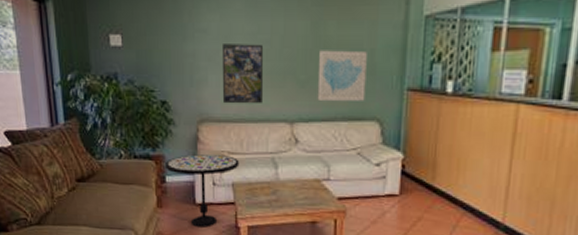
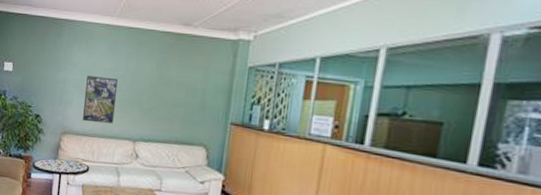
wall art: present [317,50,367,101] -> none [156,87,200,130]

